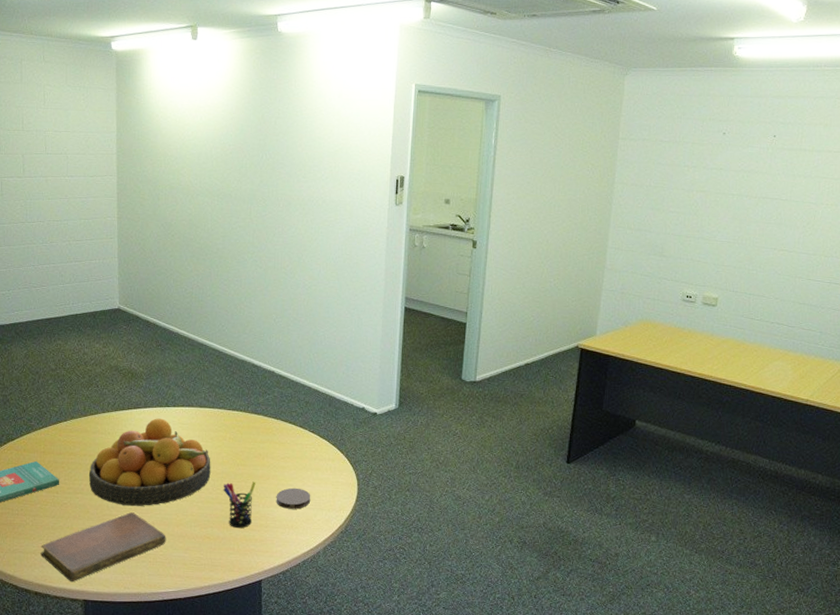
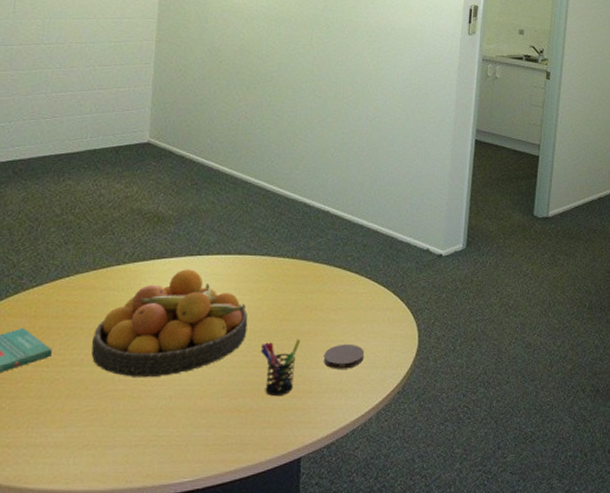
notebook: present [40,512,166,582] -> none [16,385,186,481]

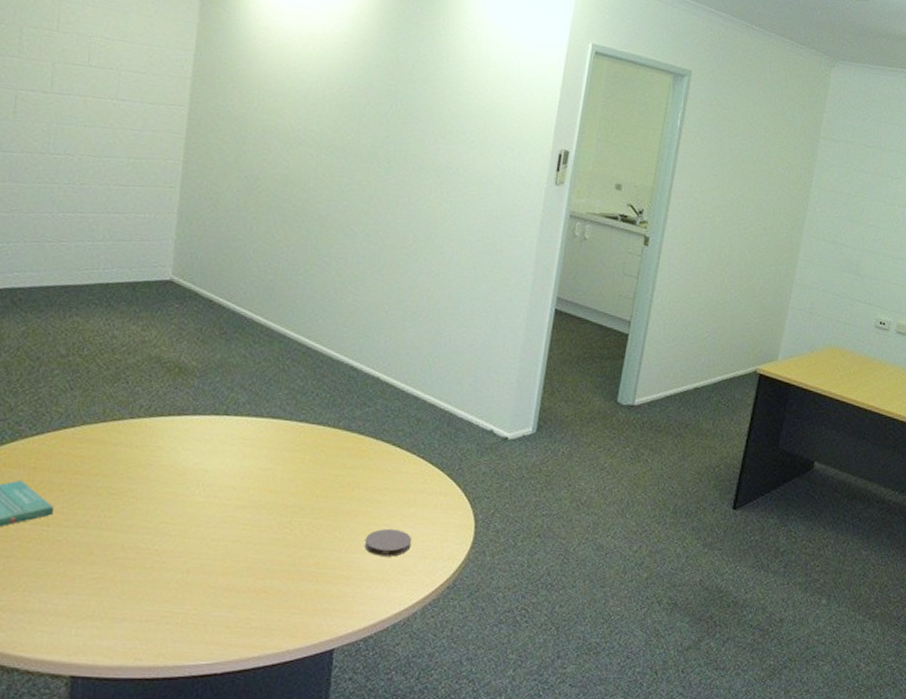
fruit bowl: present [91,269,248,377] -> none [99,429,280,548]
pen holder: present [260,339,301,397] -> none [292,519,340,581]

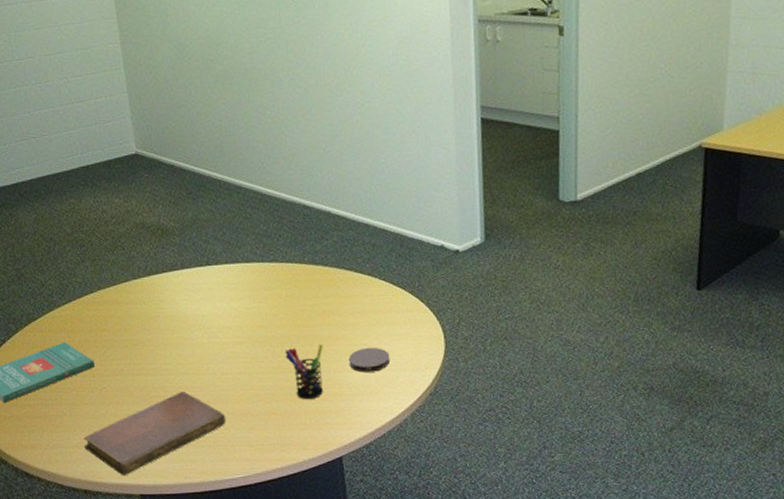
notebook: none [11,555,205,652] -> present [83,391,226,476]
pen holder: none [292,519,340,581] -> present [285,344,324,400]

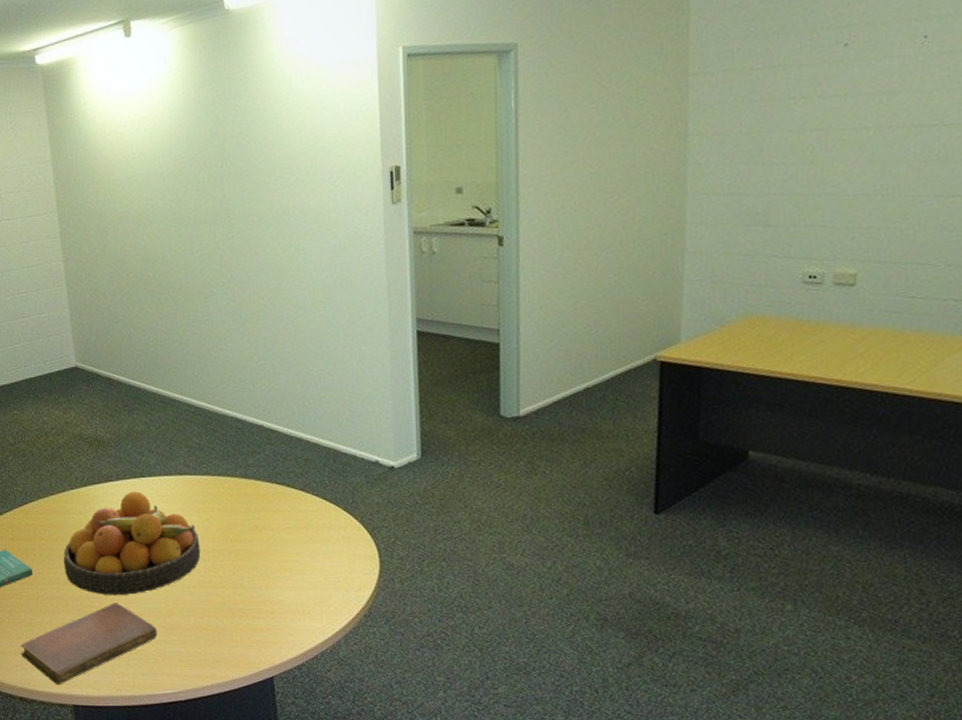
fruit bowl: none [127,279,269,384] -> present [63,491,201,595]
pen holder: present [285,344,324,400] -> none [216,559,255,617]
coaster: present [348,347,391,373] -> none [280,564,323,590]

